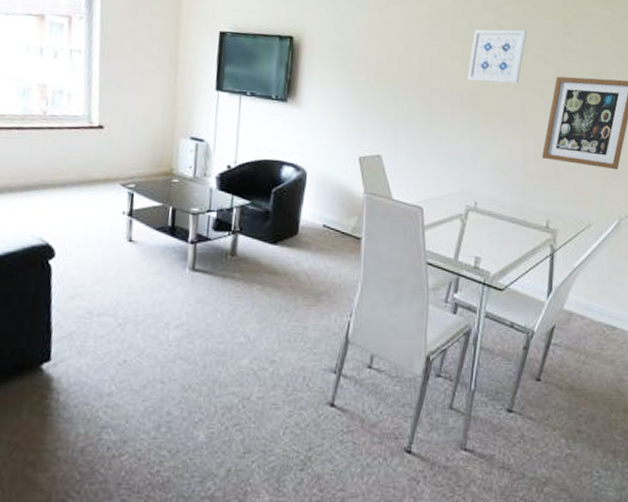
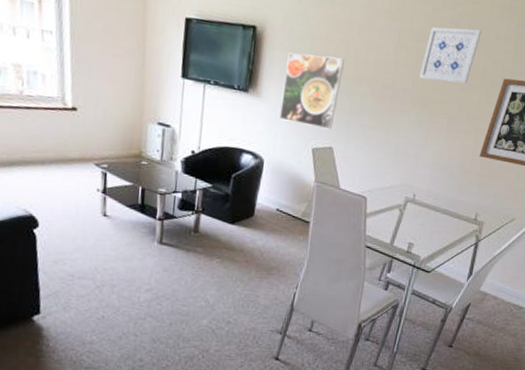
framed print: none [322,61,387,137] -> present [280,53,344,130]

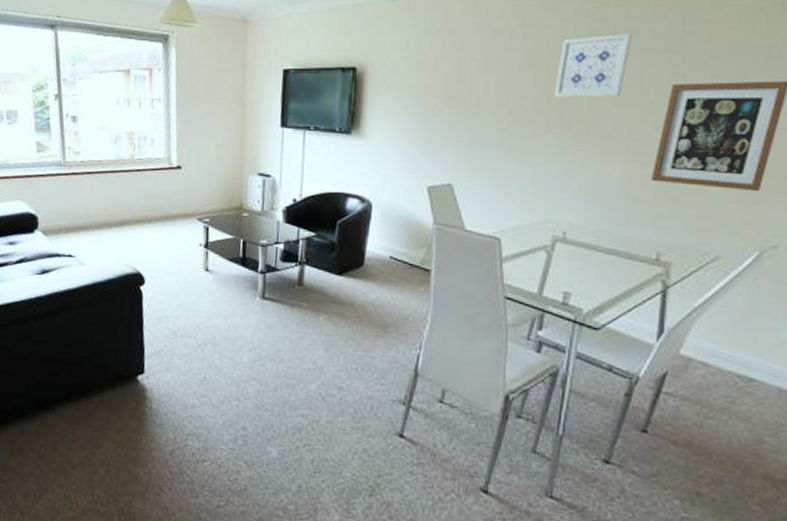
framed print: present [280,53,344,130] -> none [387,87,458,165]

